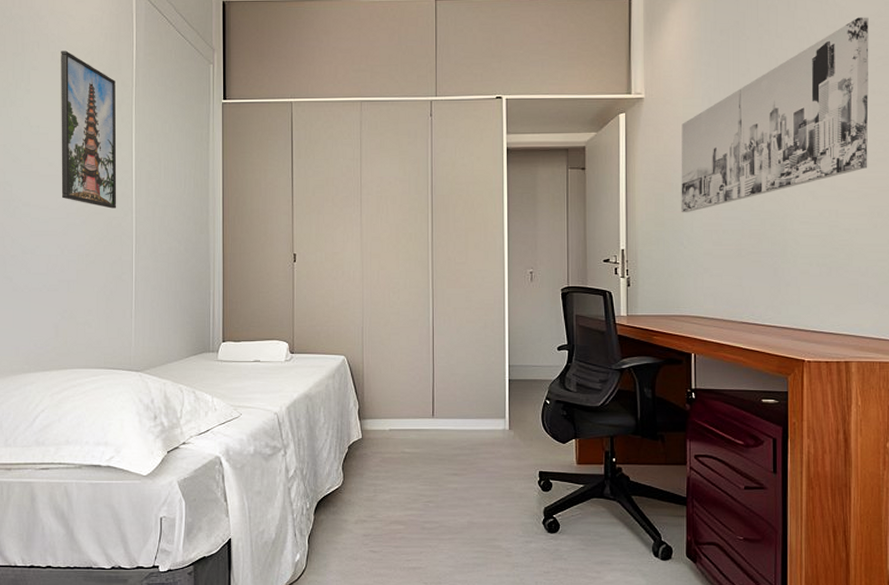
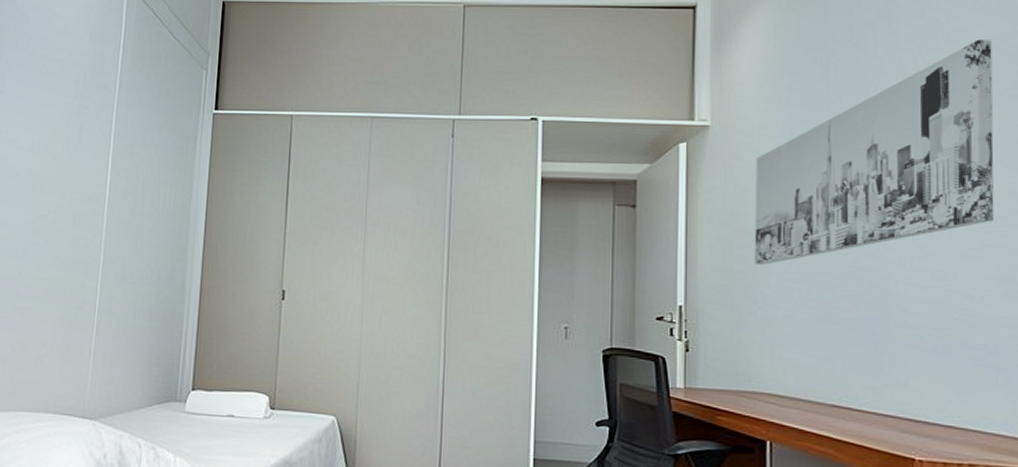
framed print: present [61,50,117,209] -> none [25,50,97,228]

